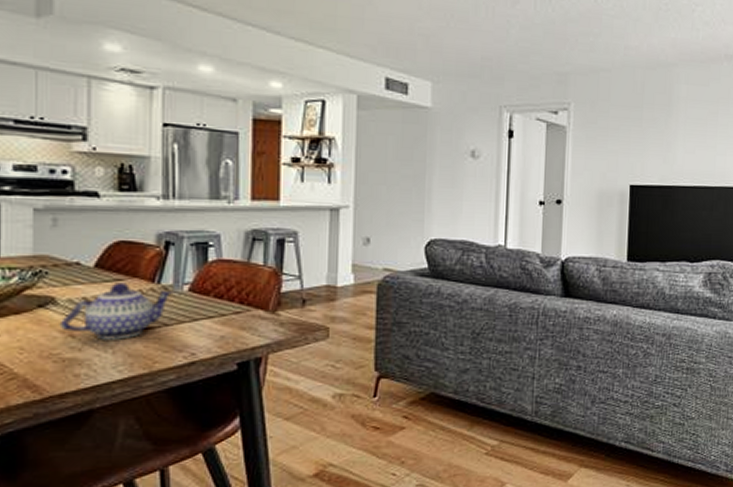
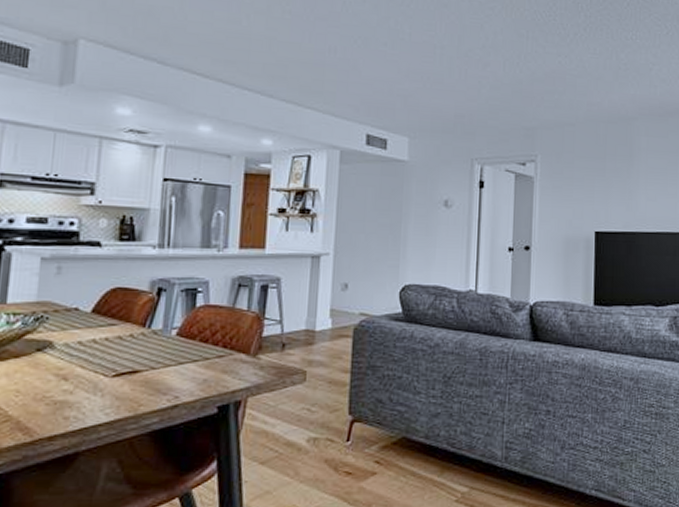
teapot: present [59,283,176,340] -> none [54,327,164,383]

